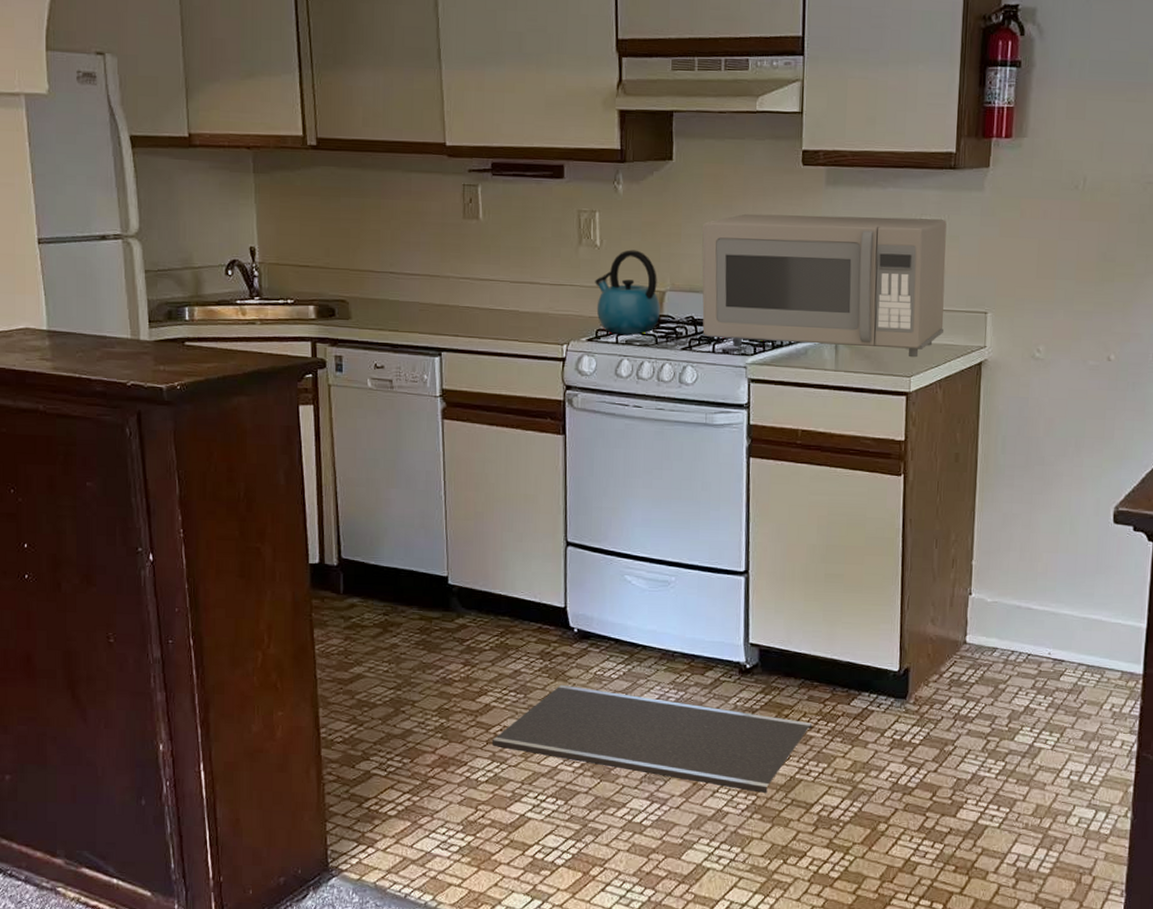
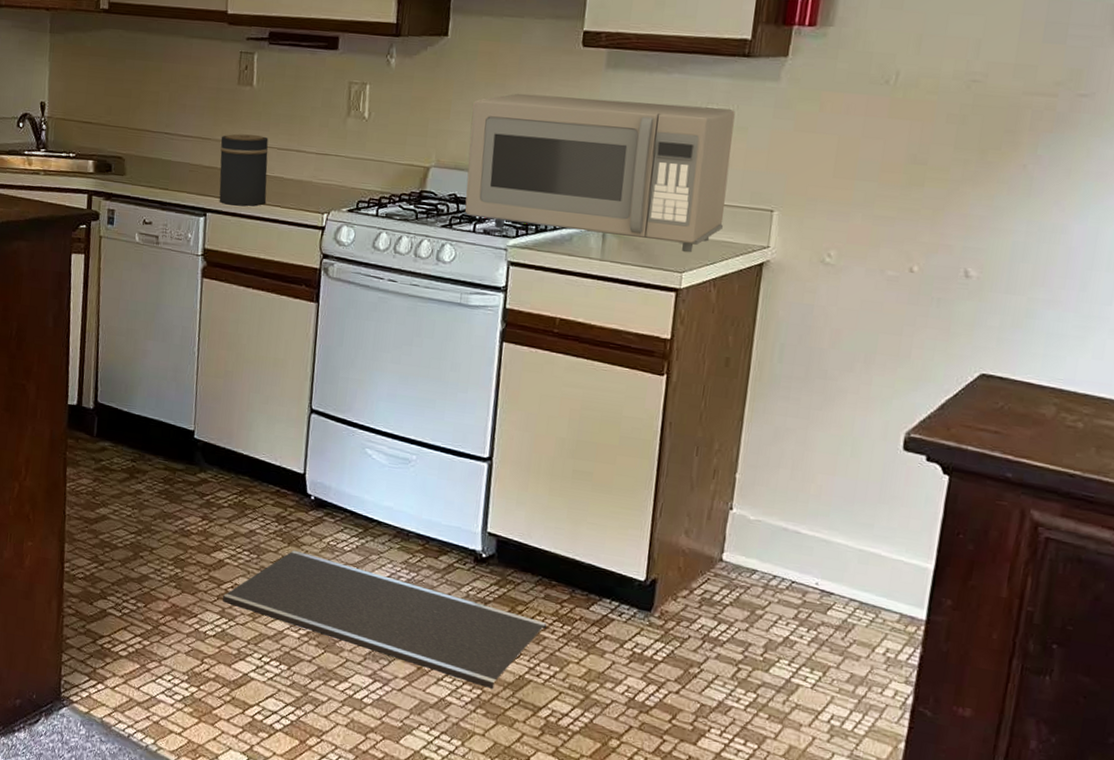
cylinder: none [450,269,503,343] -> present [219,133,269,206]
kettle: present [595,250,661,335] -> none [359,123,424,209]

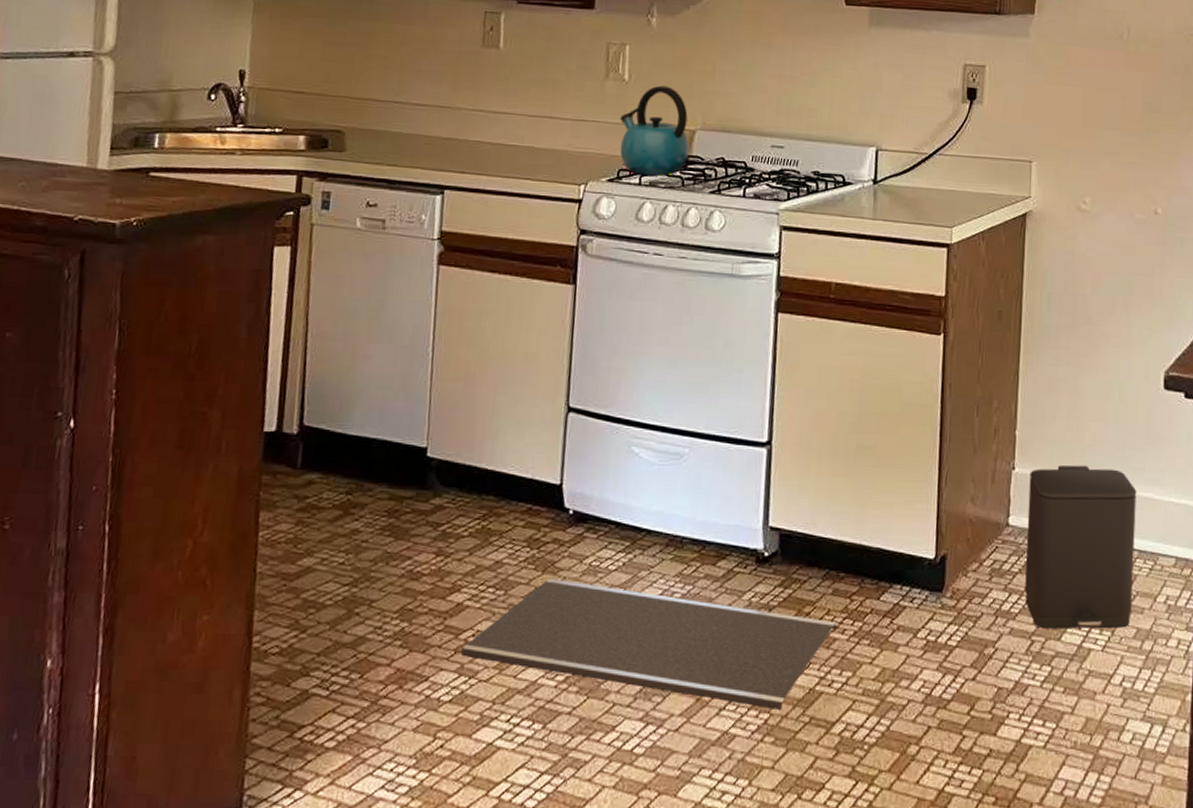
cylinder: present [219,133,269,206] -> none [459,100,517,181]
kettle: none [359,123,424,209] -> present [619,85,690,176]
microwave: present [464,93,735,253] -> none [733,52,991,207]
pedal bin: none [734,511,863,671] -> present [1025,465,1137,629]

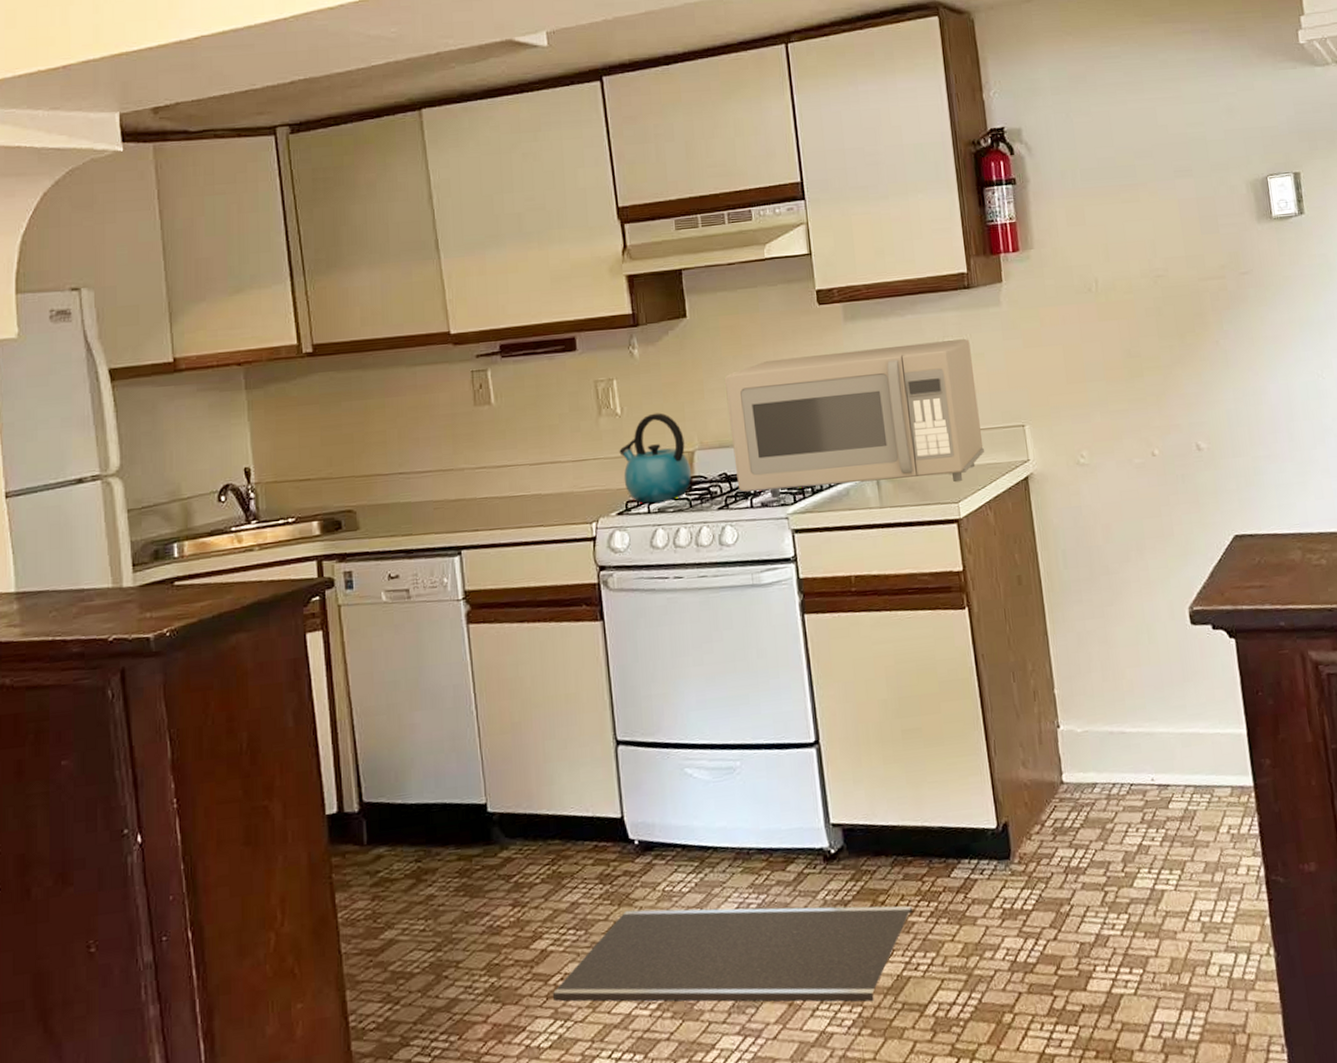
microwave: none [733,52,991,207] -> present [724,339,985,498]
pedal bin: present [1025,465,1137,629] -> none [1075,710,1197,878]

